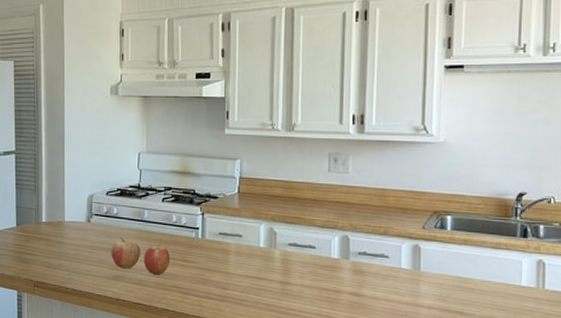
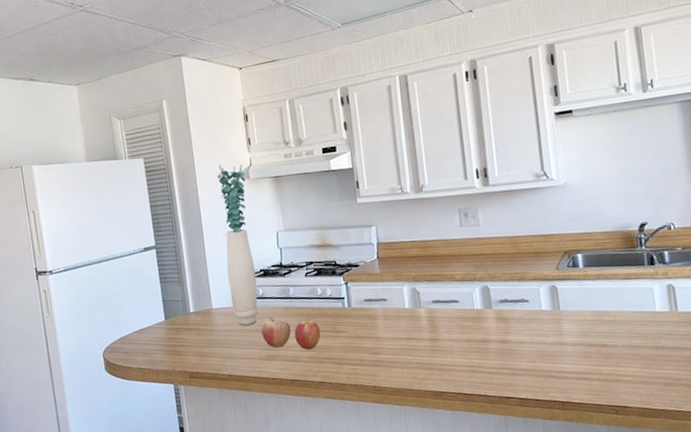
vase: none [84,78,114,242] -> present [217,165,258,326]

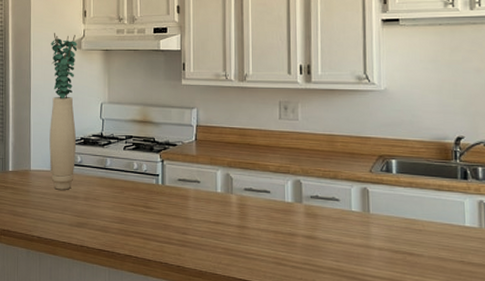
fruit: present [261,317,292,347] -> none [75,184,104,215]
fruit: present [294,319,320,350] -> none [107,191,131,222]

